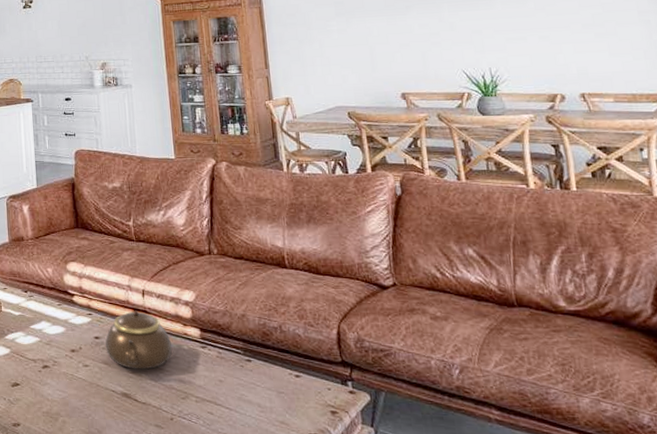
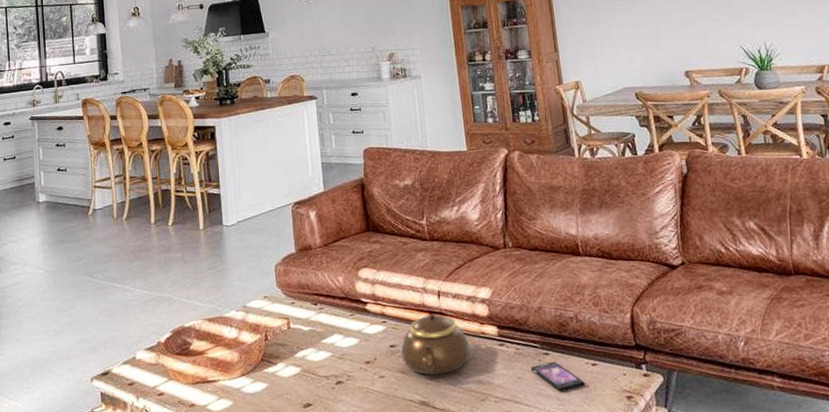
smartphone: none [232,368,288,399] -> present [530,361,586,392]

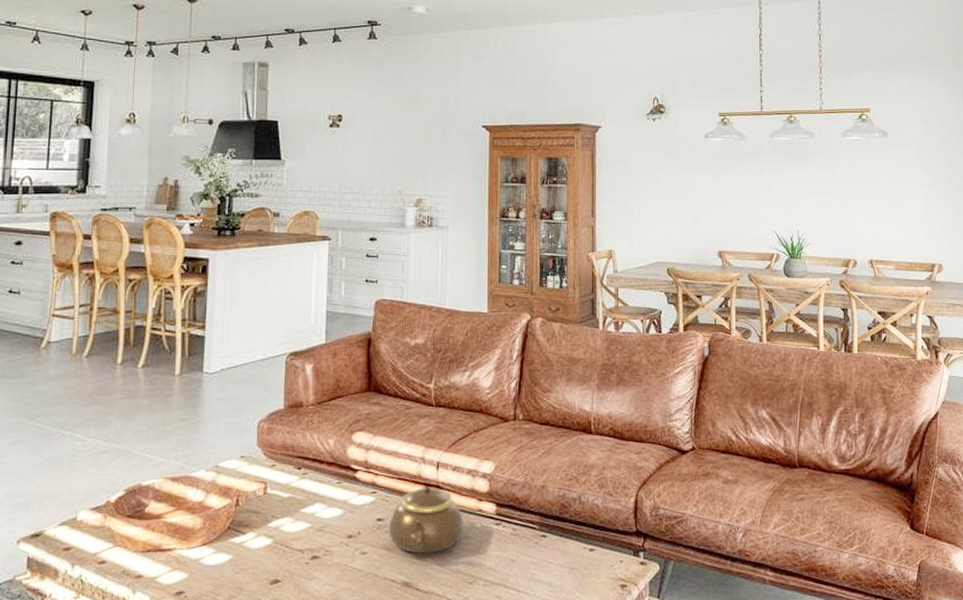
smartphone: present [530,361,586,392] -> none [525,544,580,577]

